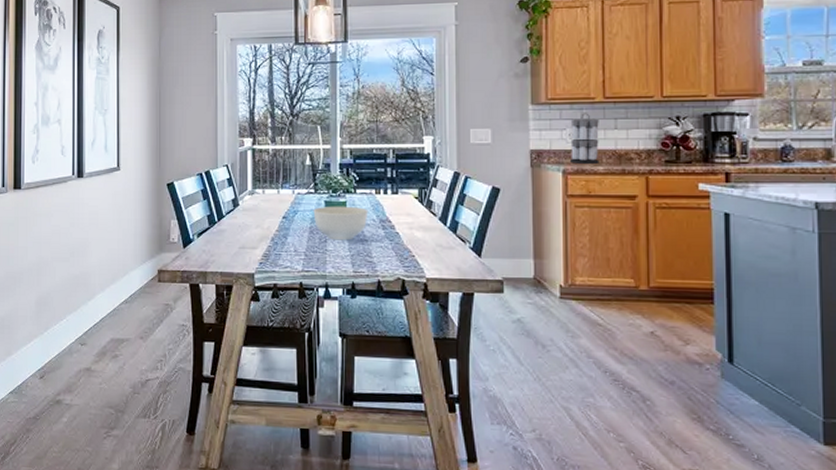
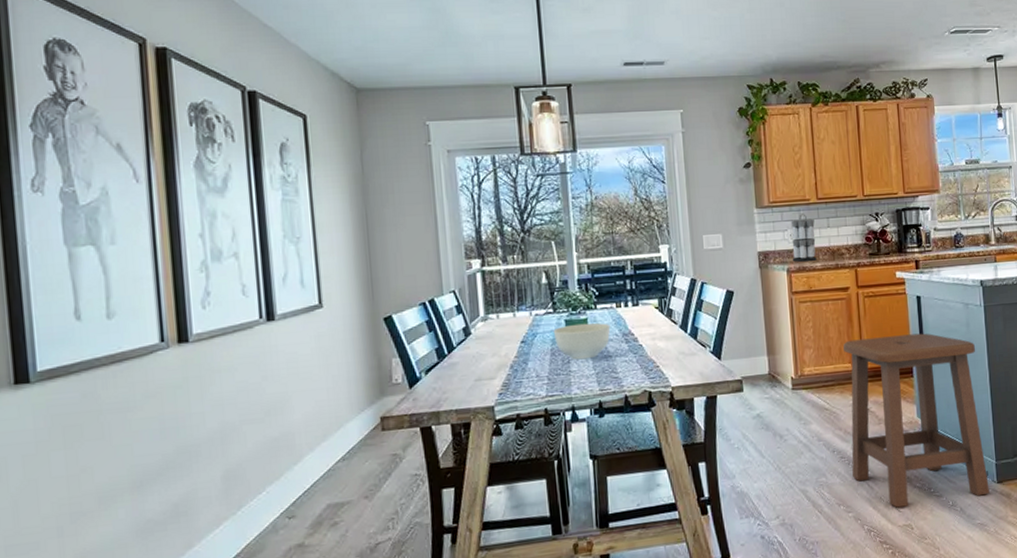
stool: none [625,253,812,456] -> present [843,333,990,508]

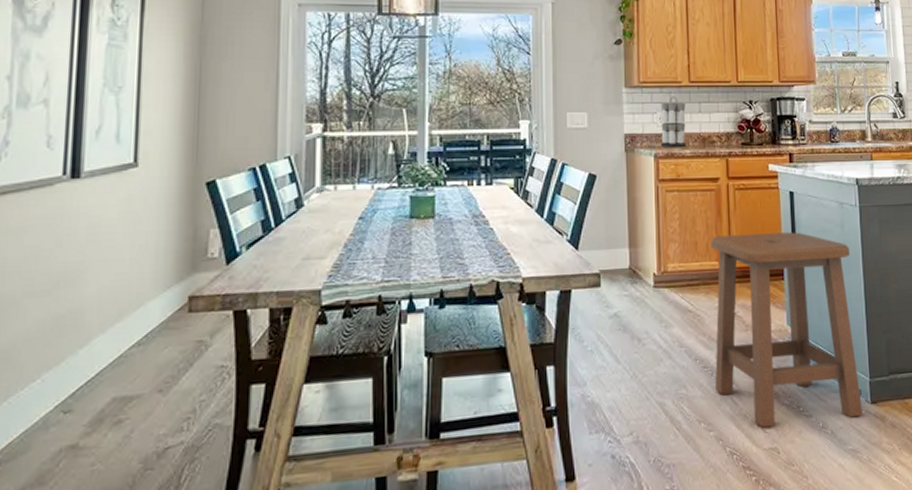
bowl: present [553,323,611,360] -> none [396,201,460,242]

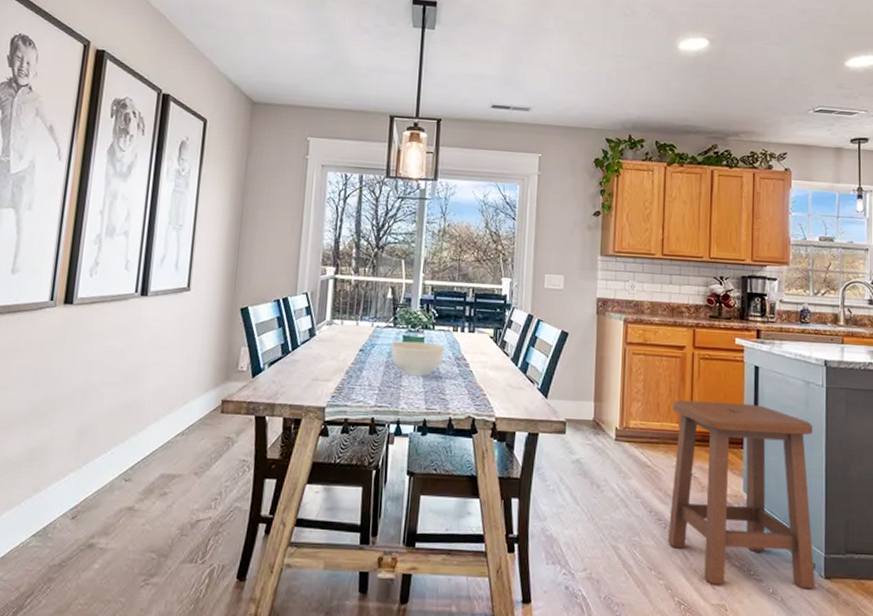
bowl: none [396,201,460,242] -> present [390,341,445,377]
spice rack: present [660,96,687,149] -> none [630,267,657,316]

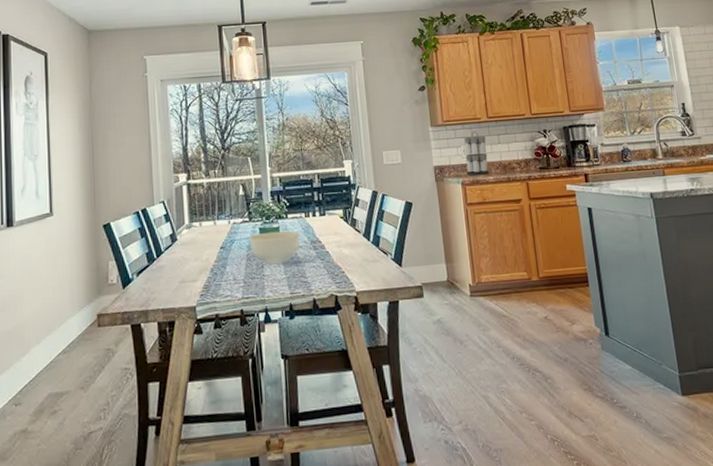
spice rack: none [630,267,657,316] -> present [464,131,490,176]
stool: present [667,400,815,589] -> none [518,243,675,418]

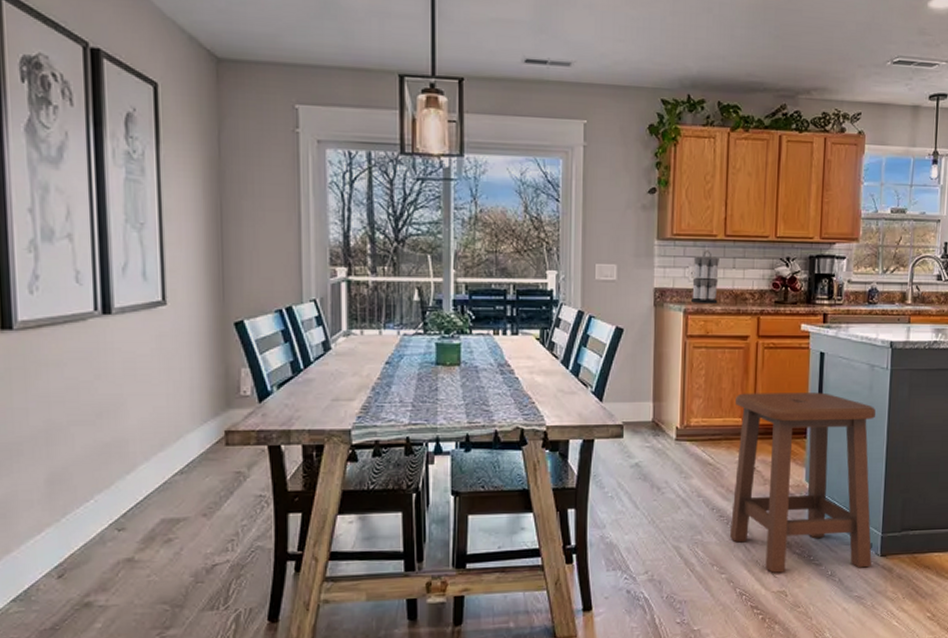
bowl: present [249,231,300,265] -> none [422,348,485,388]
stool: none [518,243,675,418] -> present [729,392,876,573]

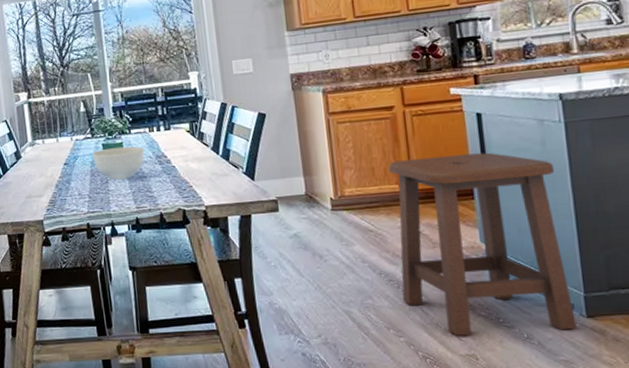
bowl: none [422,348,485,388] -> present [92,146,145,180]
spice rack: present [690,250,719,305] -> none [326,33,356,83]

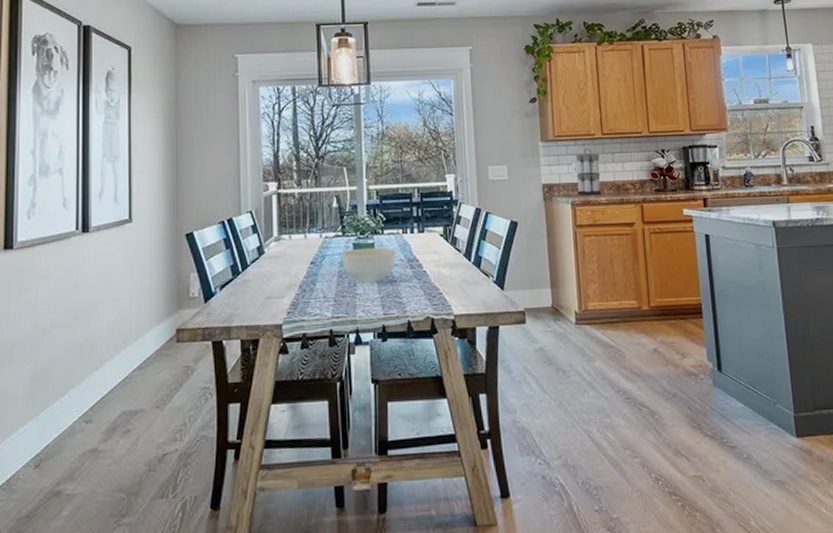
spice rack: none [326,33,356,83] -> present [576,148,602,197]
stool: present [389,152,577,336] -> none [629,273,788,457]

